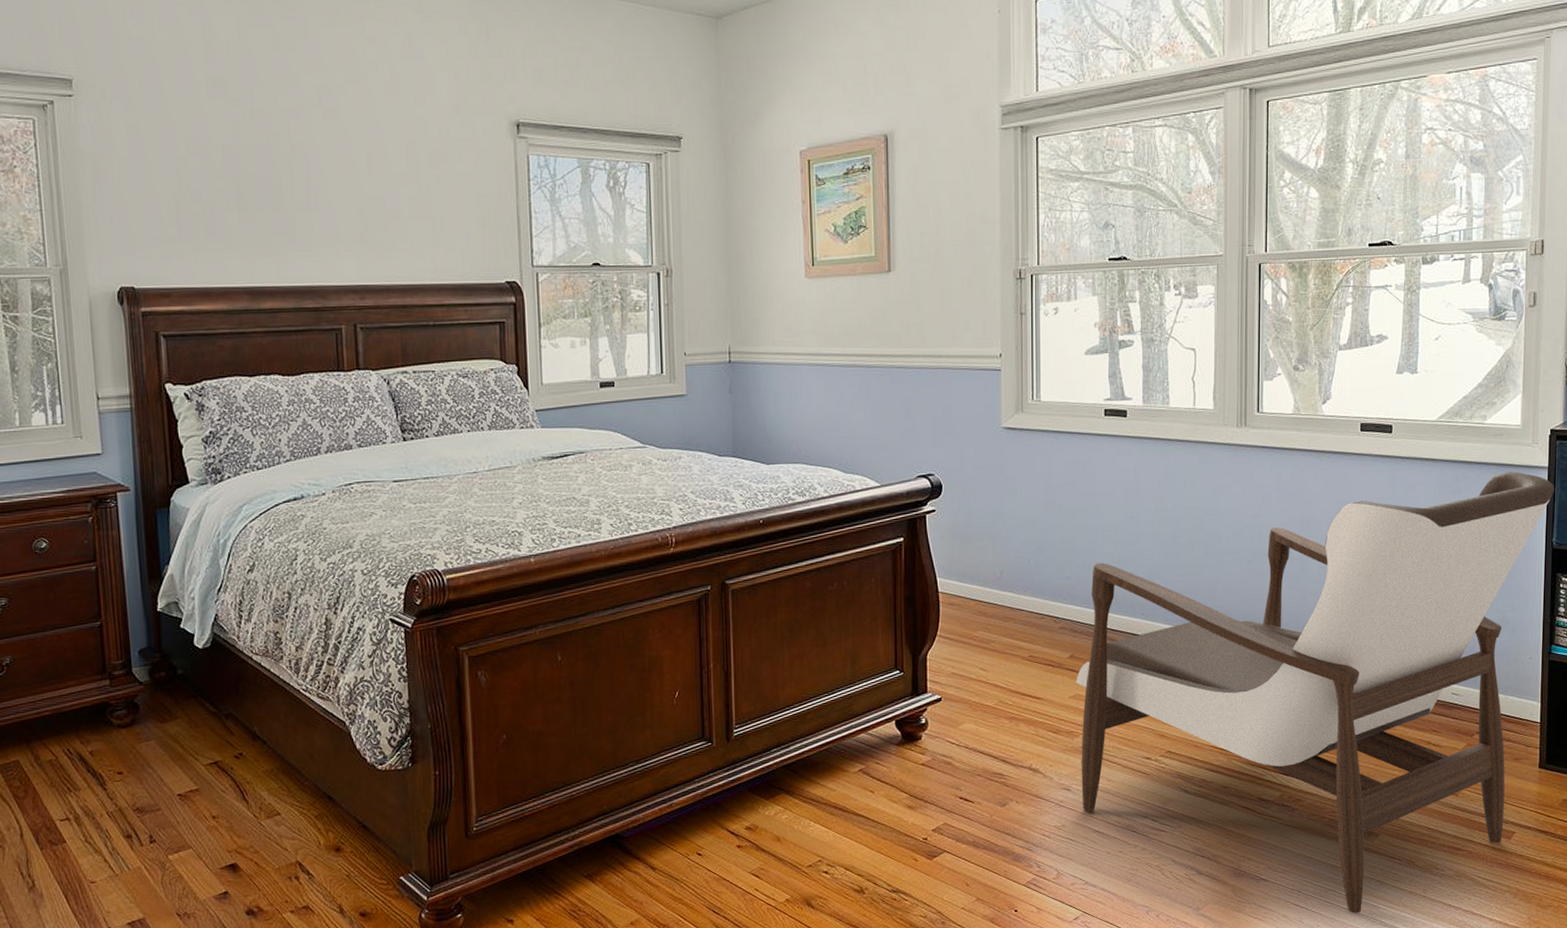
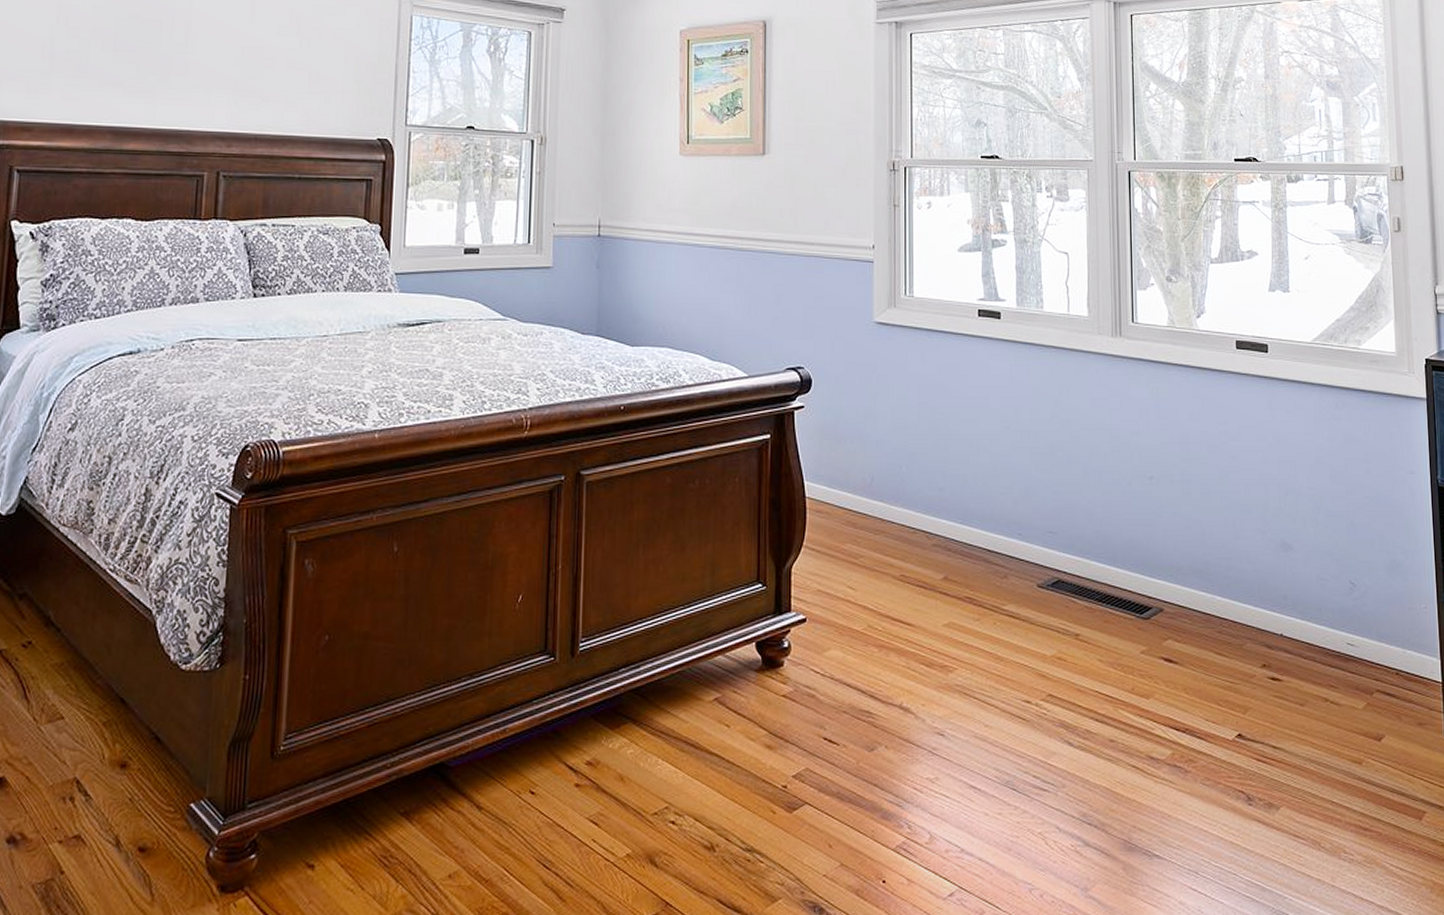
armchair: present [1076,472,1554,913] -> none [950,401,1435,904]

